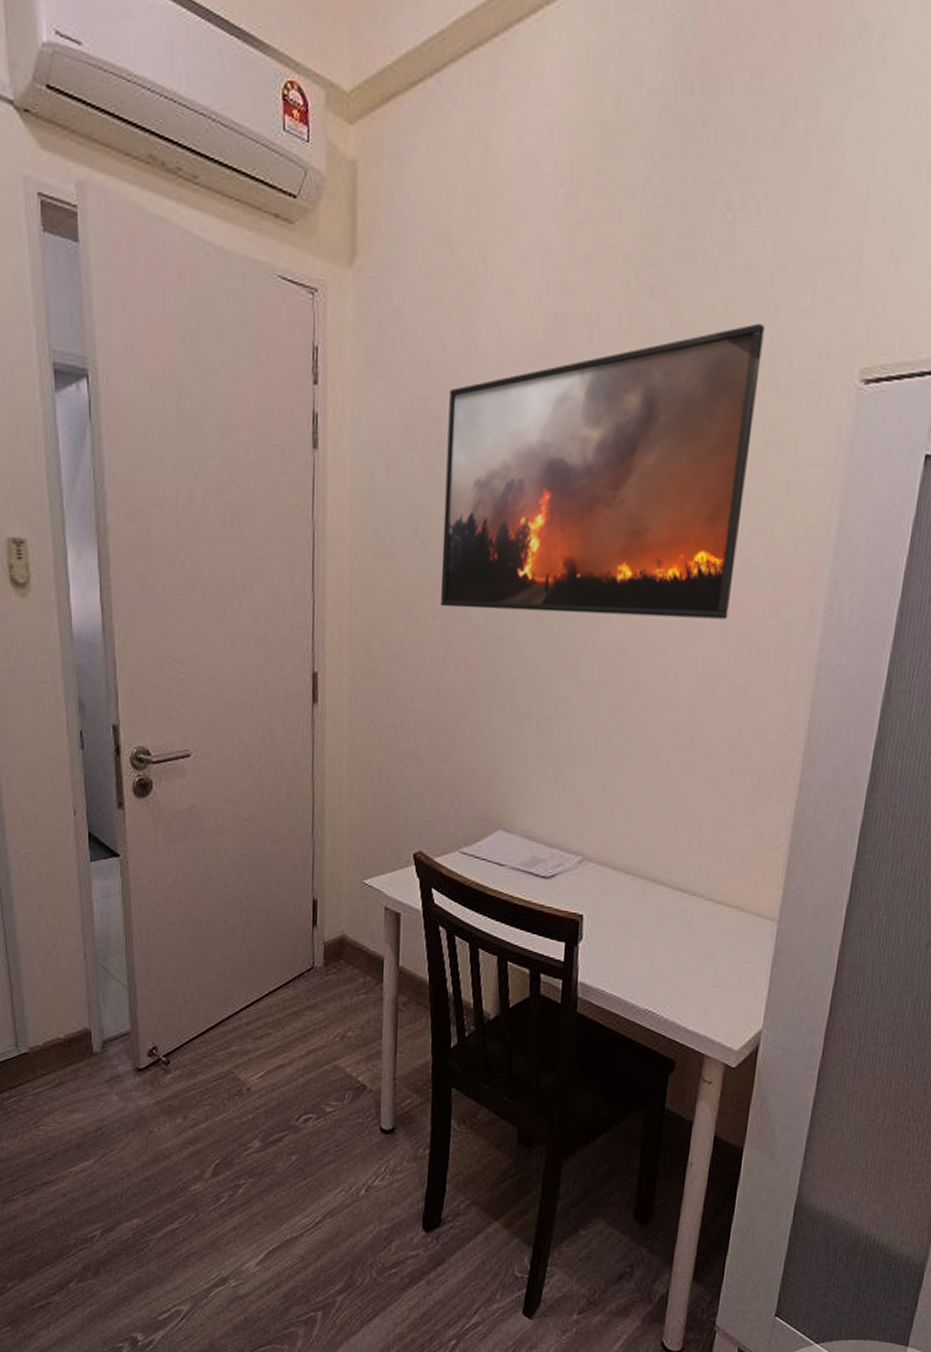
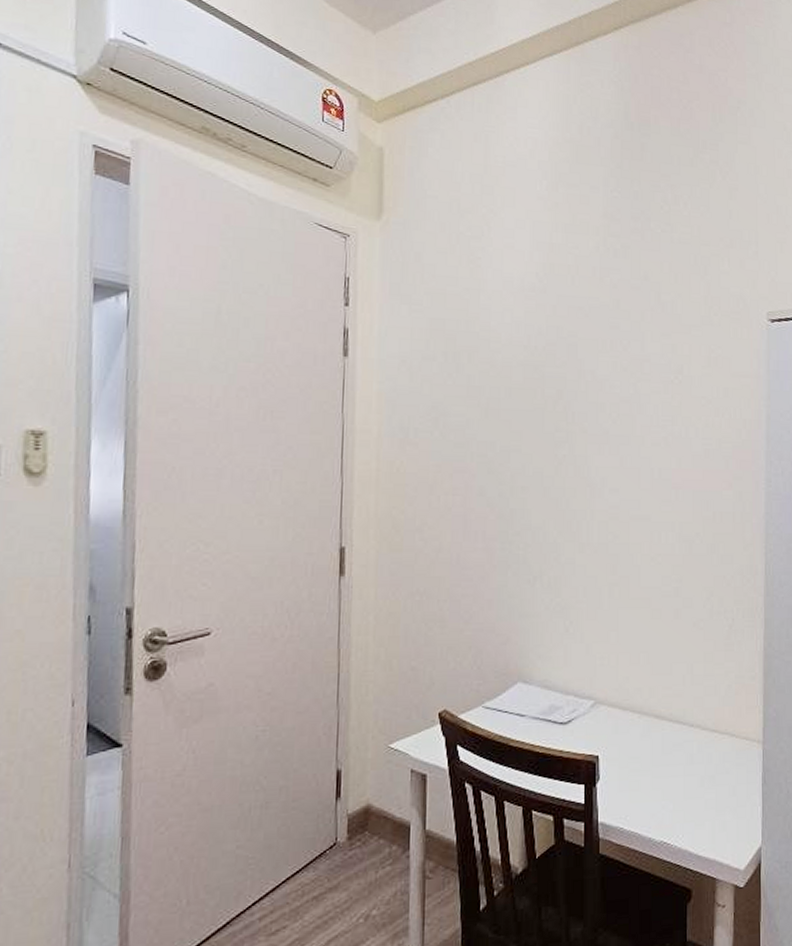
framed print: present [440,323,765,619] -> none [458,278,699,491]

